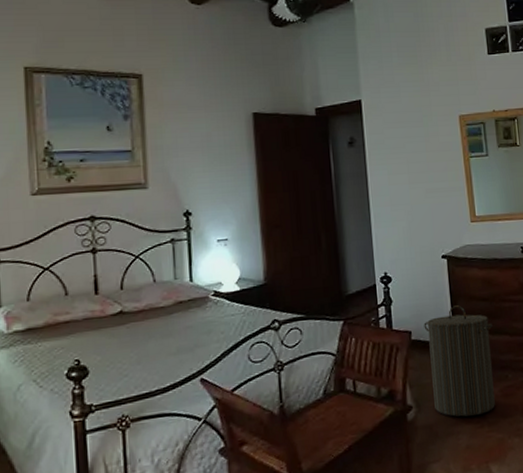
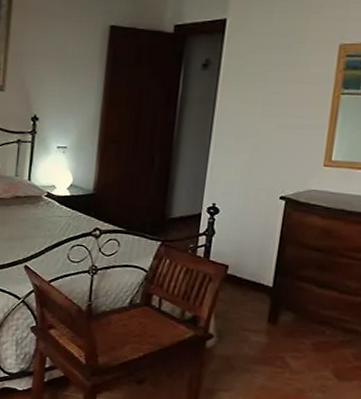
laundry hamper: present [424,305,495,417] -> none [236,250,321,361]

